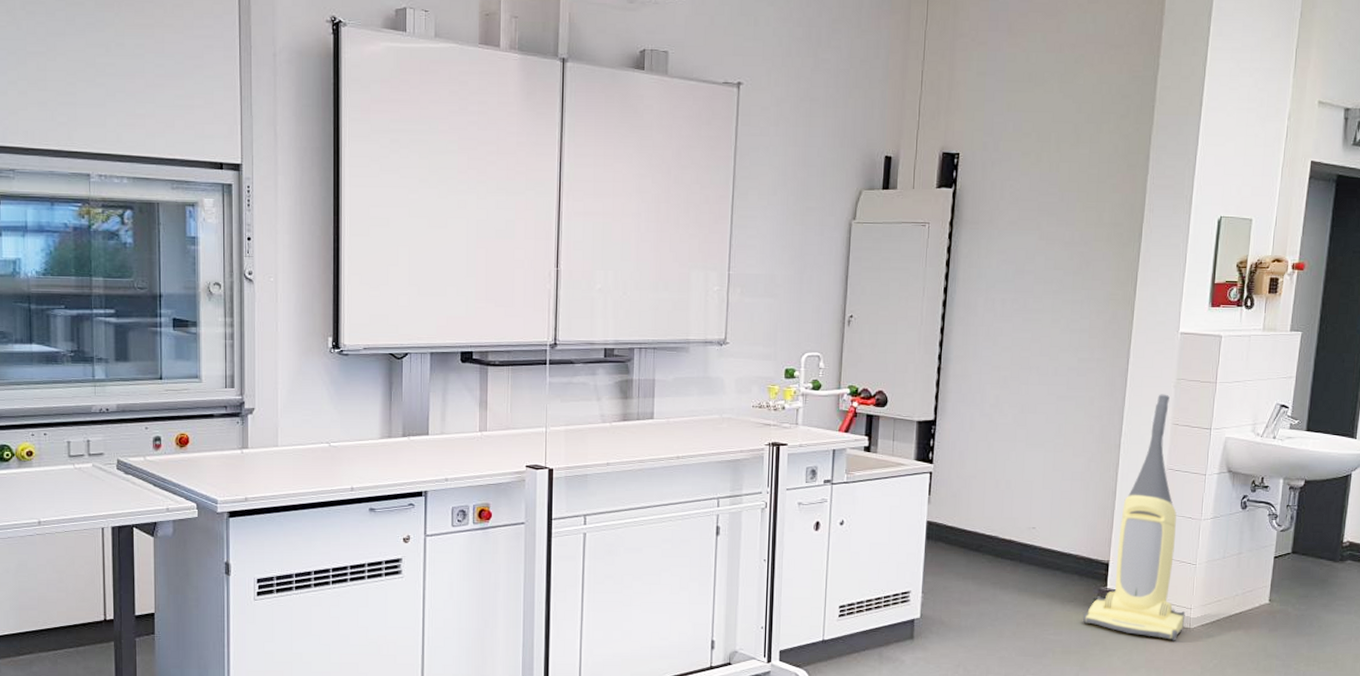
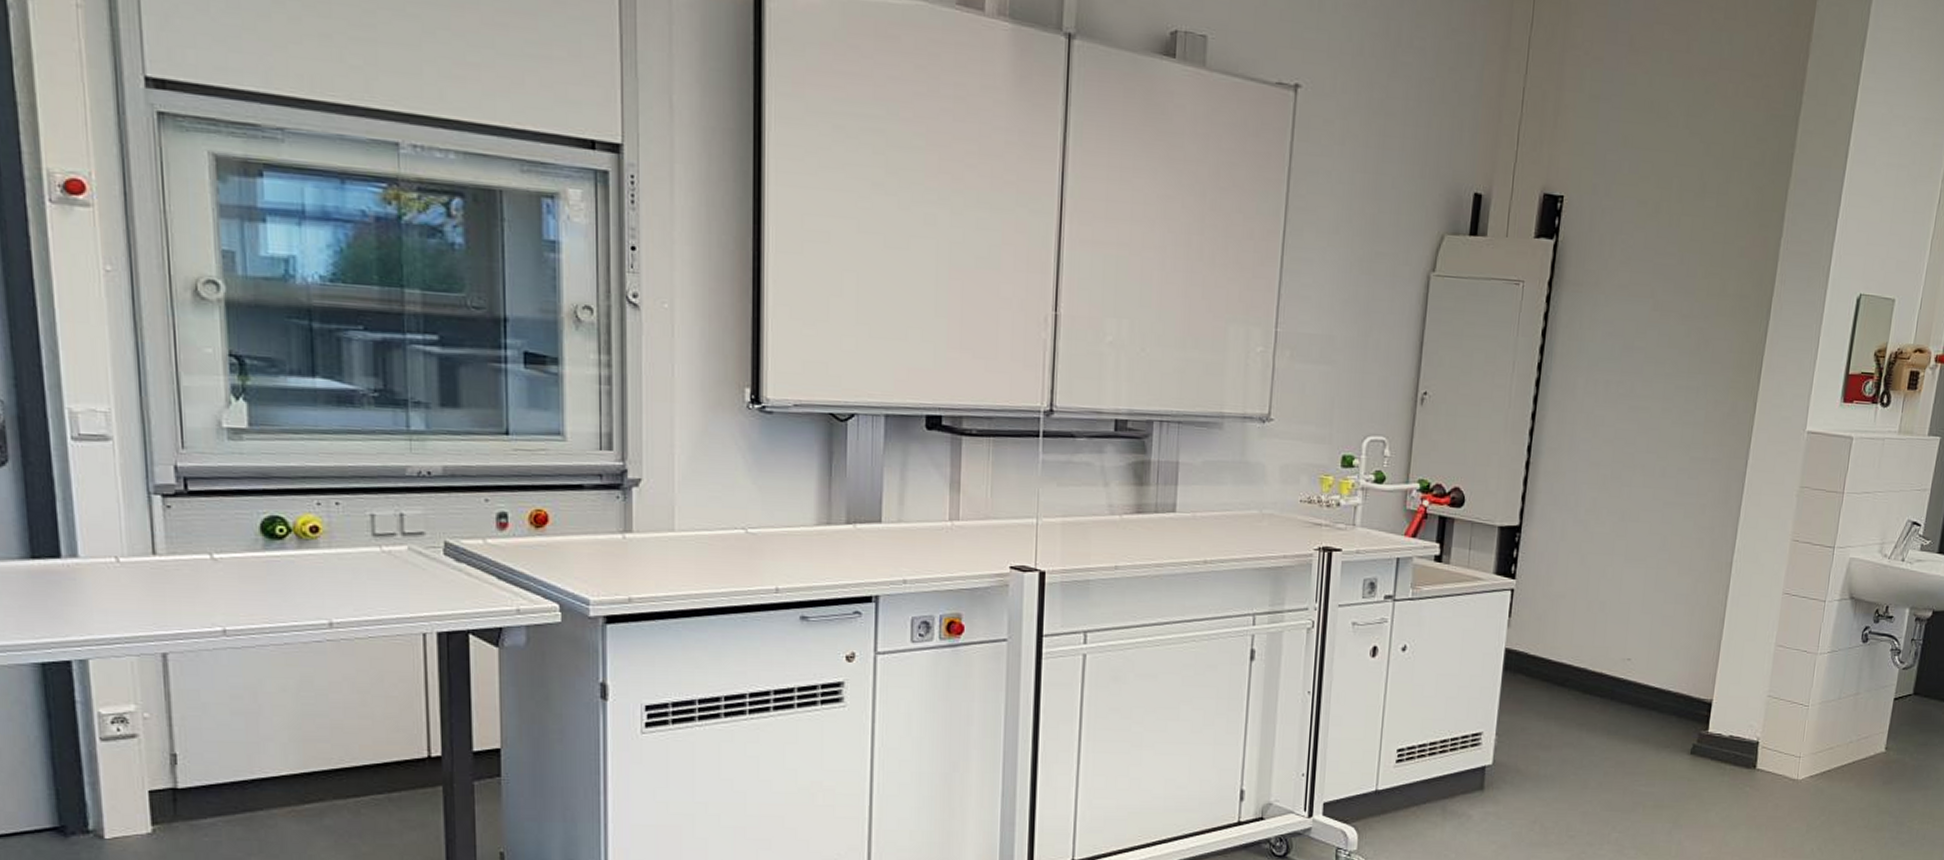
vacuum cleaner: present [1083,394,1186,641] -> none [1679,504,1794,795]

